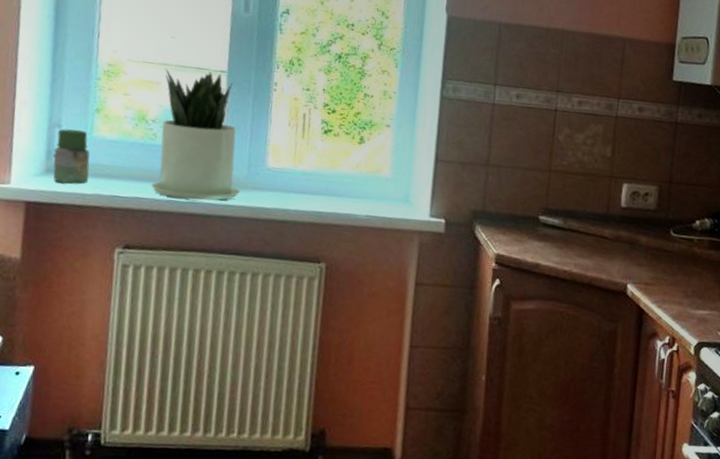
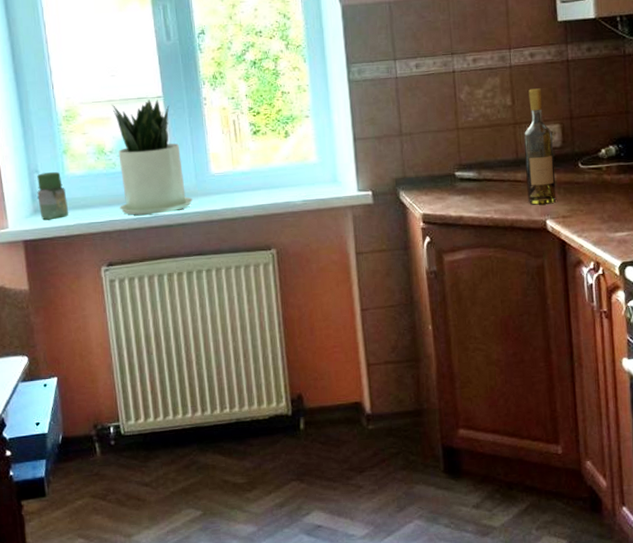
bottle: none [611,144,648,268] -> present [523,88,557,205]

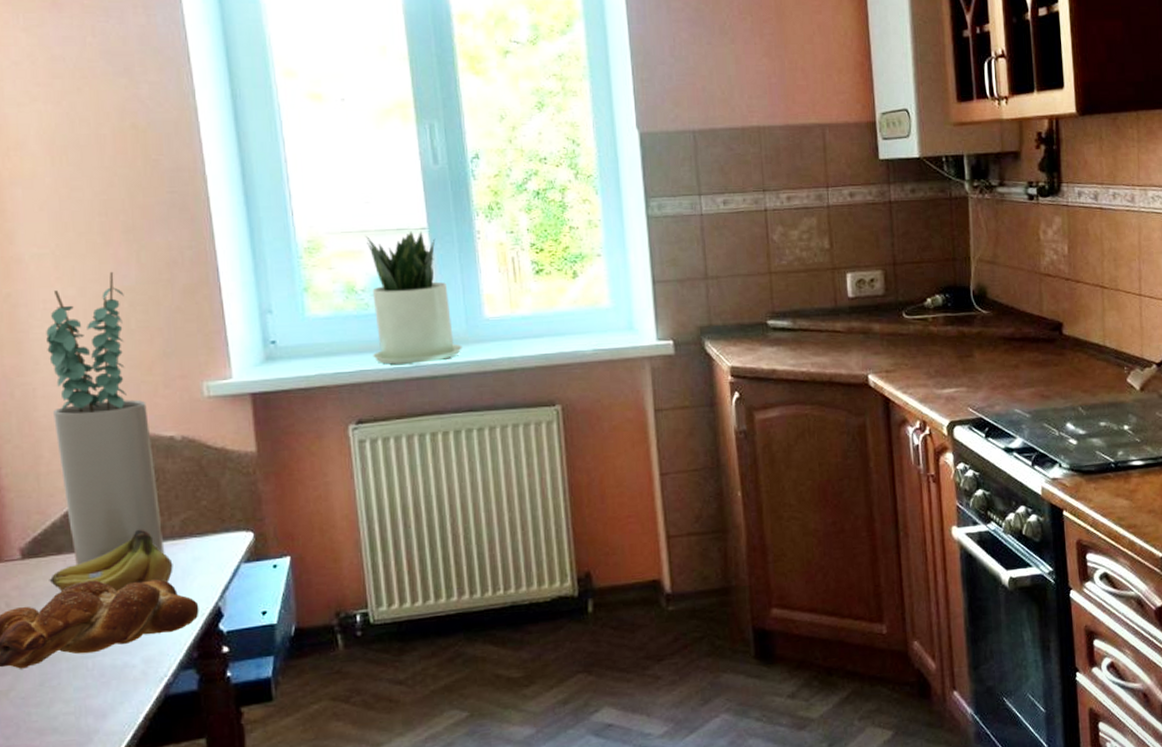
jar: present [37,172,69,220] -> none [270,313,310,370]
bottle: present [523,88,557,205] -> none [842,231,879,358]

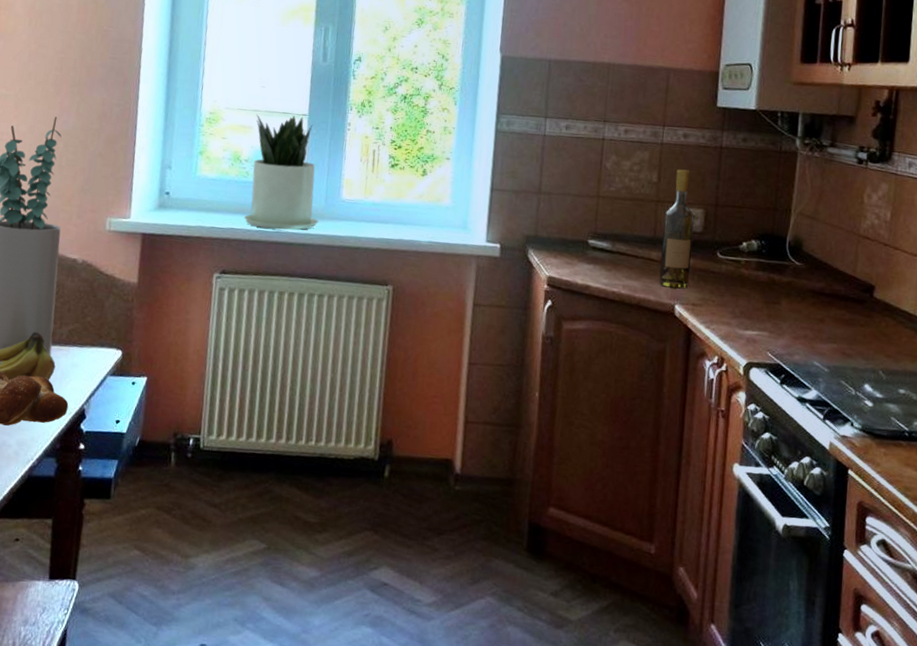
bottle: none [842,231,879,358] -> present [658,169,695,289]

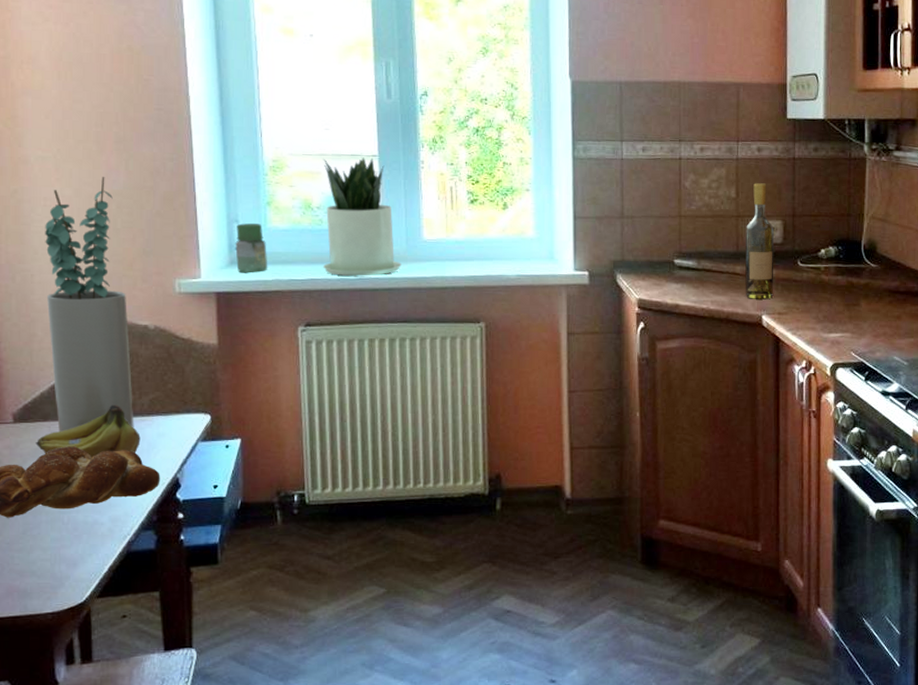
jar: none [164,170,194,218] -> present [235,223,268,273]

